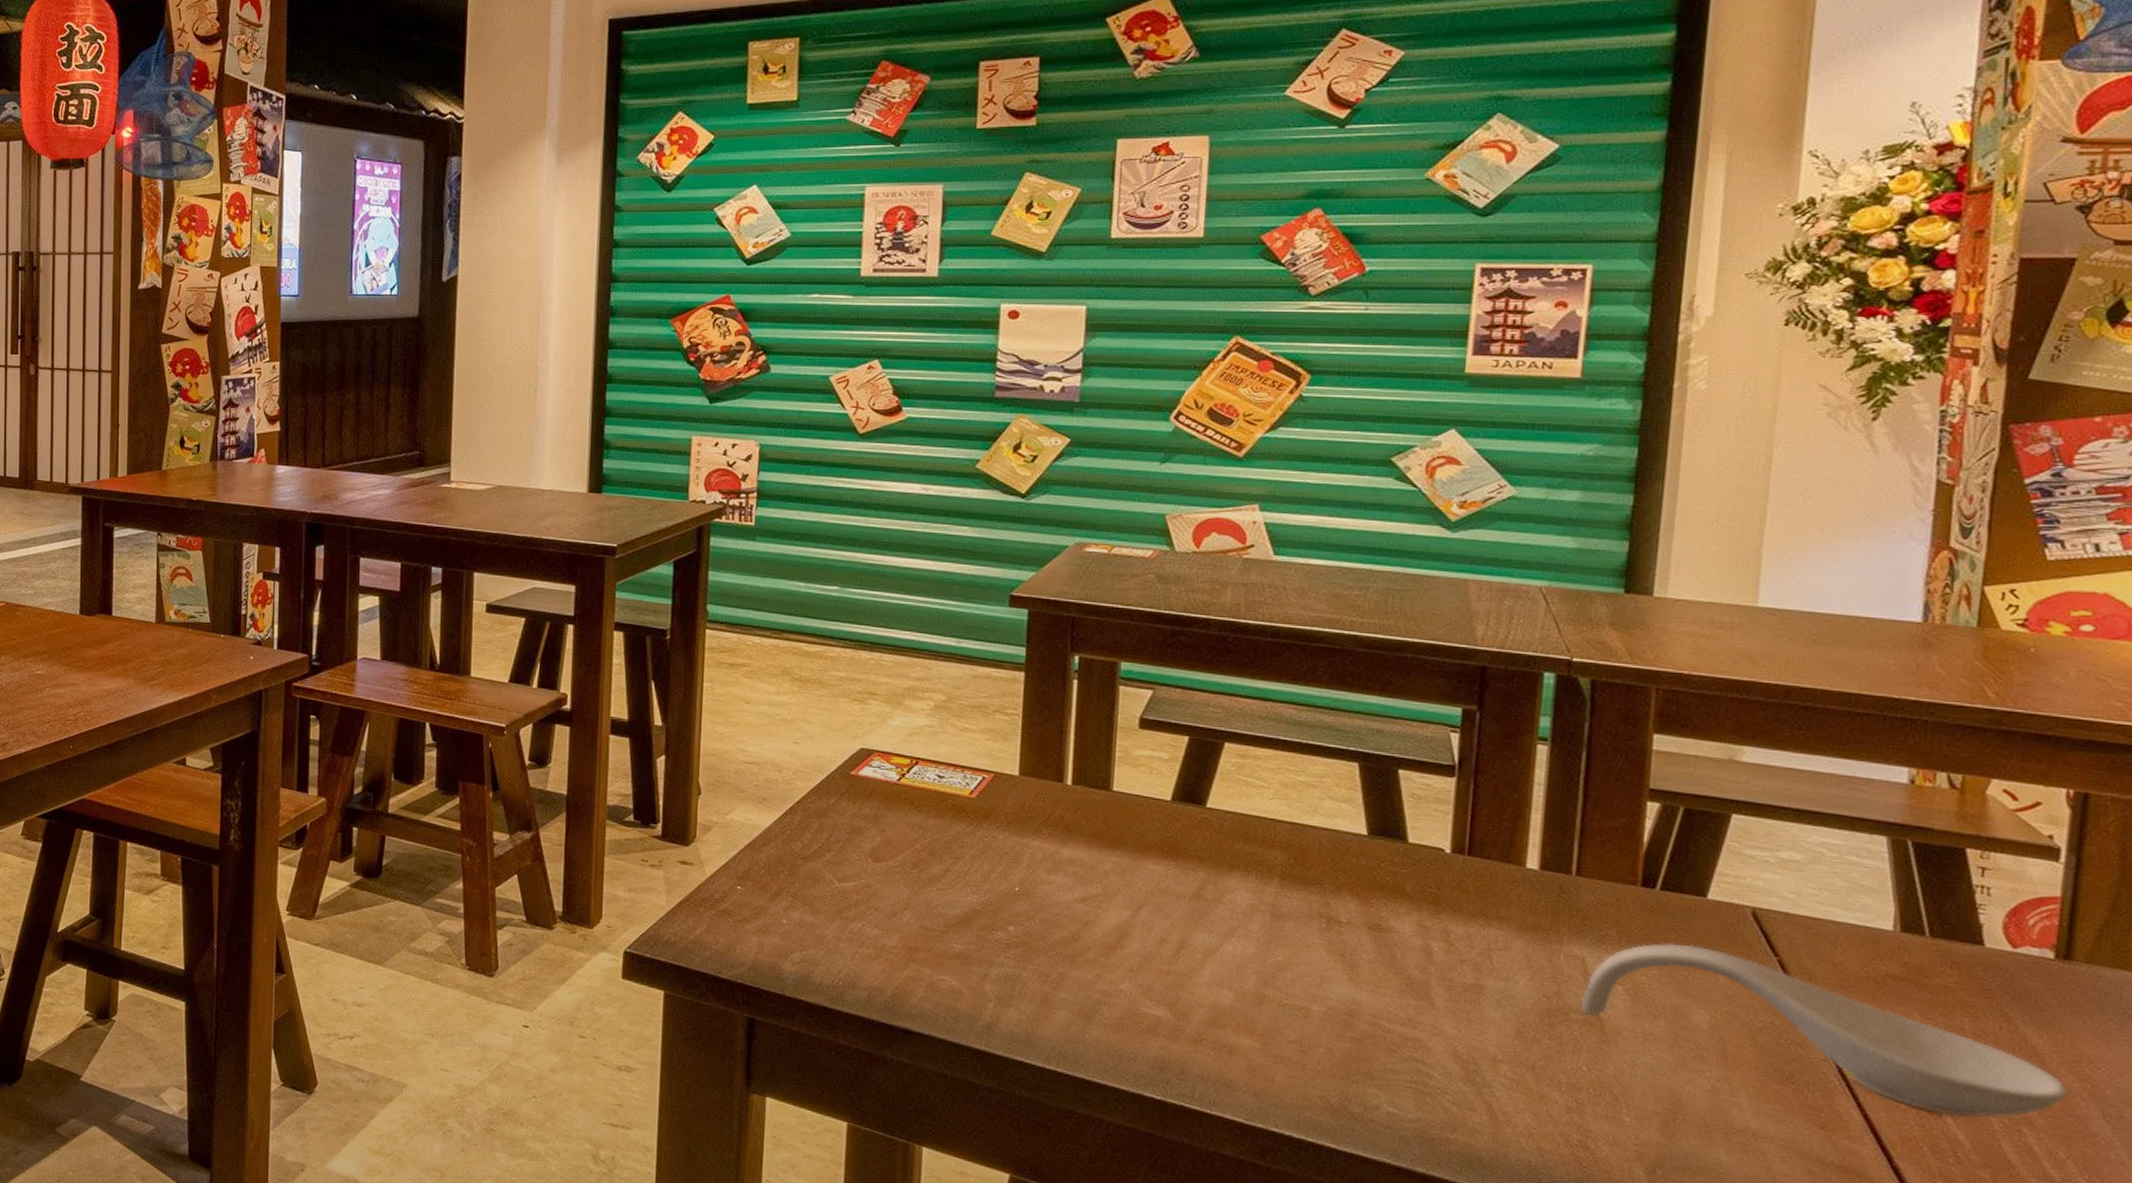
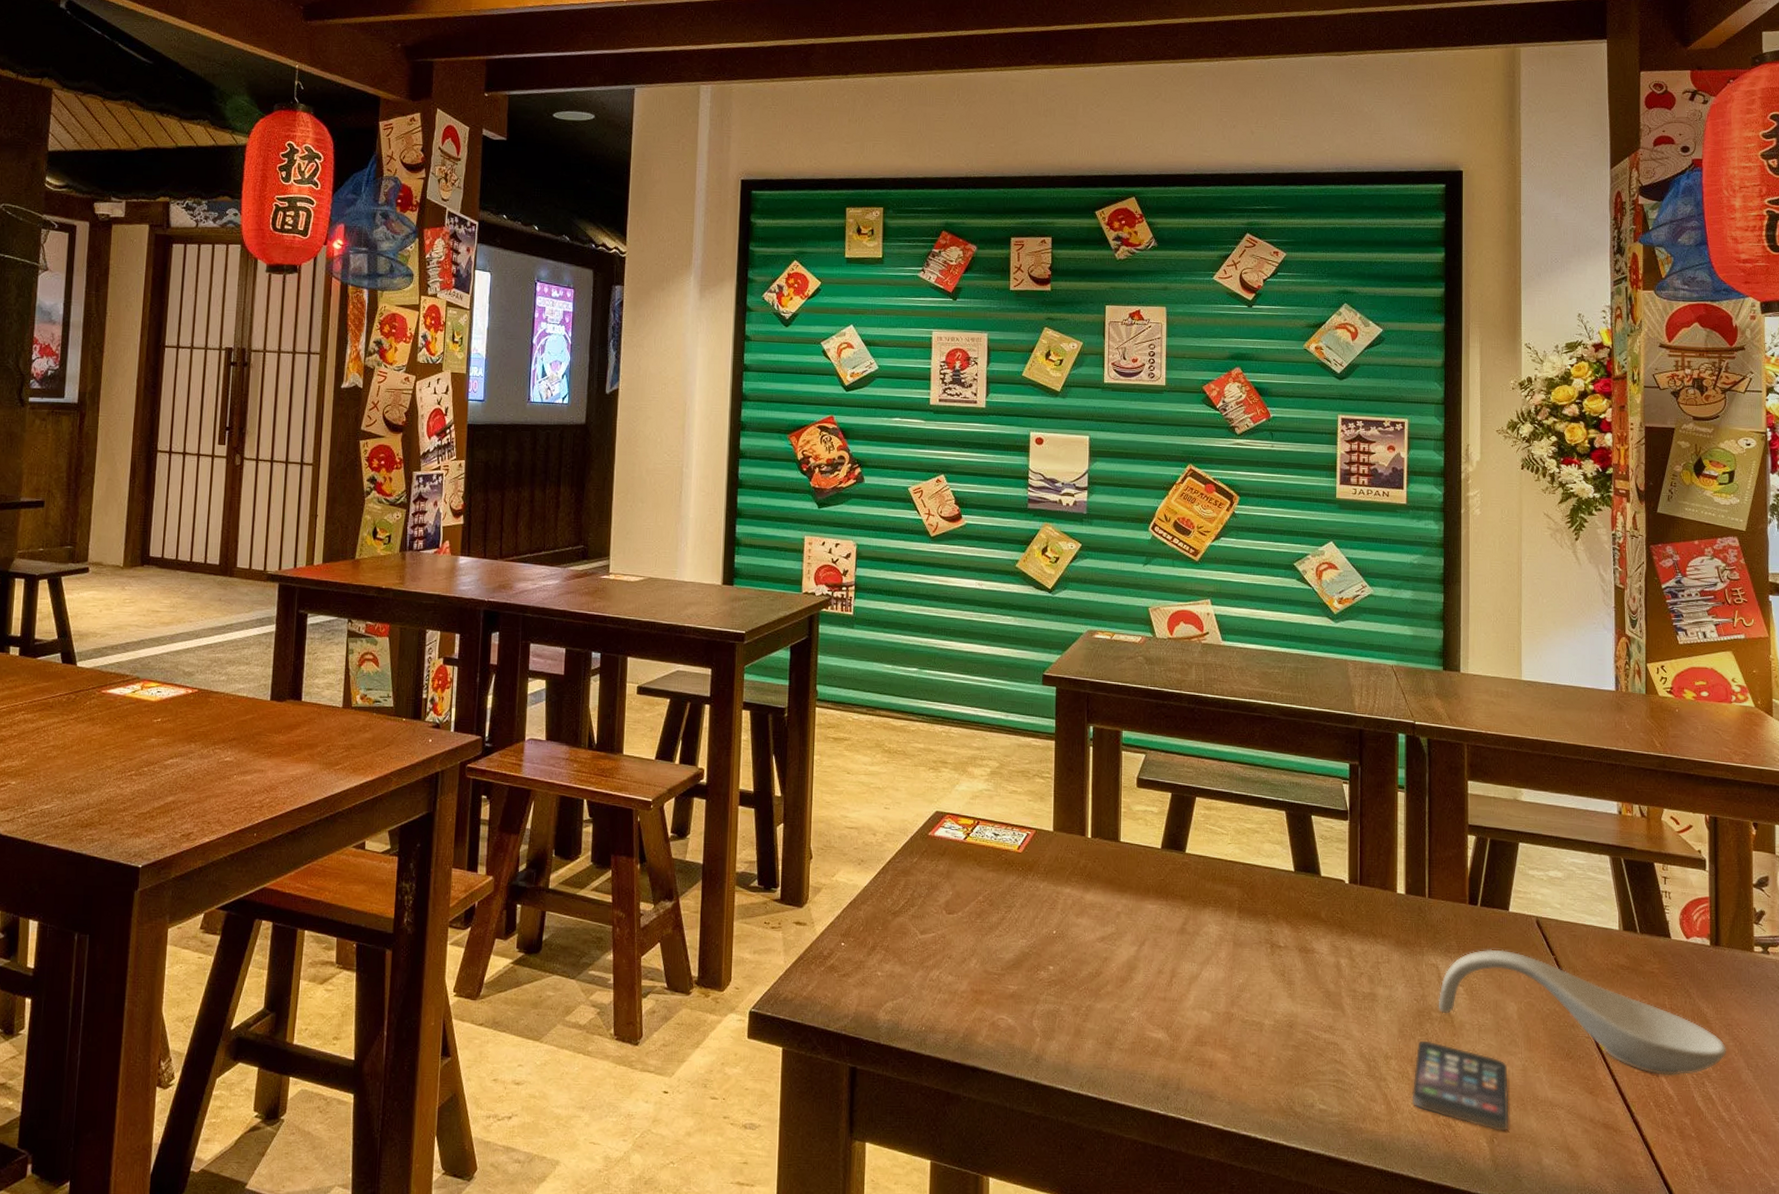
smartphone: none [1529,1045,1686,1161] -> present [1412,1040,1509,1131]

